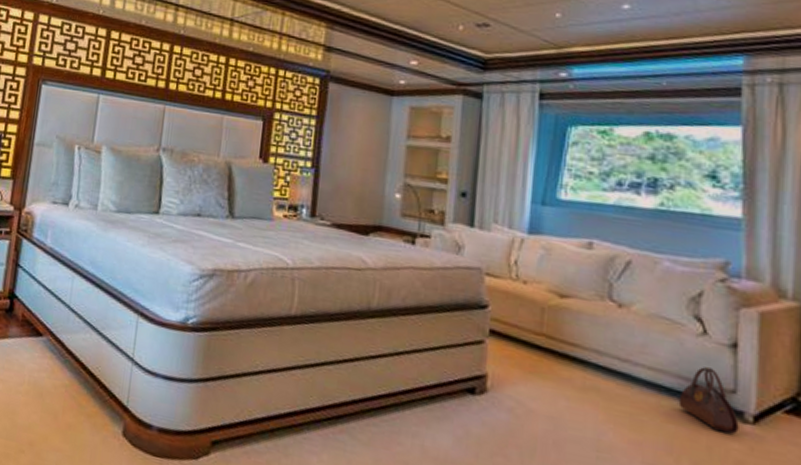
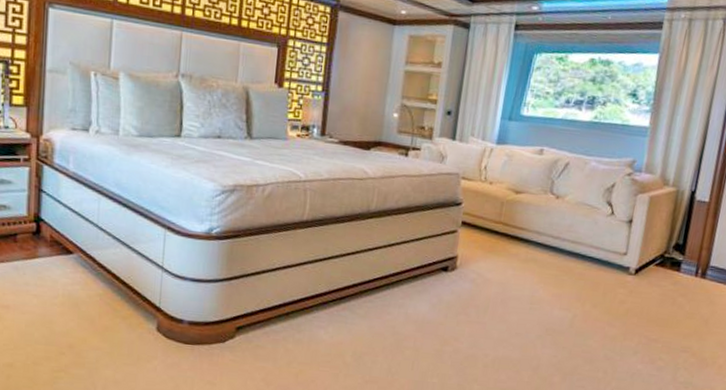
handbag: present [678,366,739,434] -> none [588,237,626,283]

